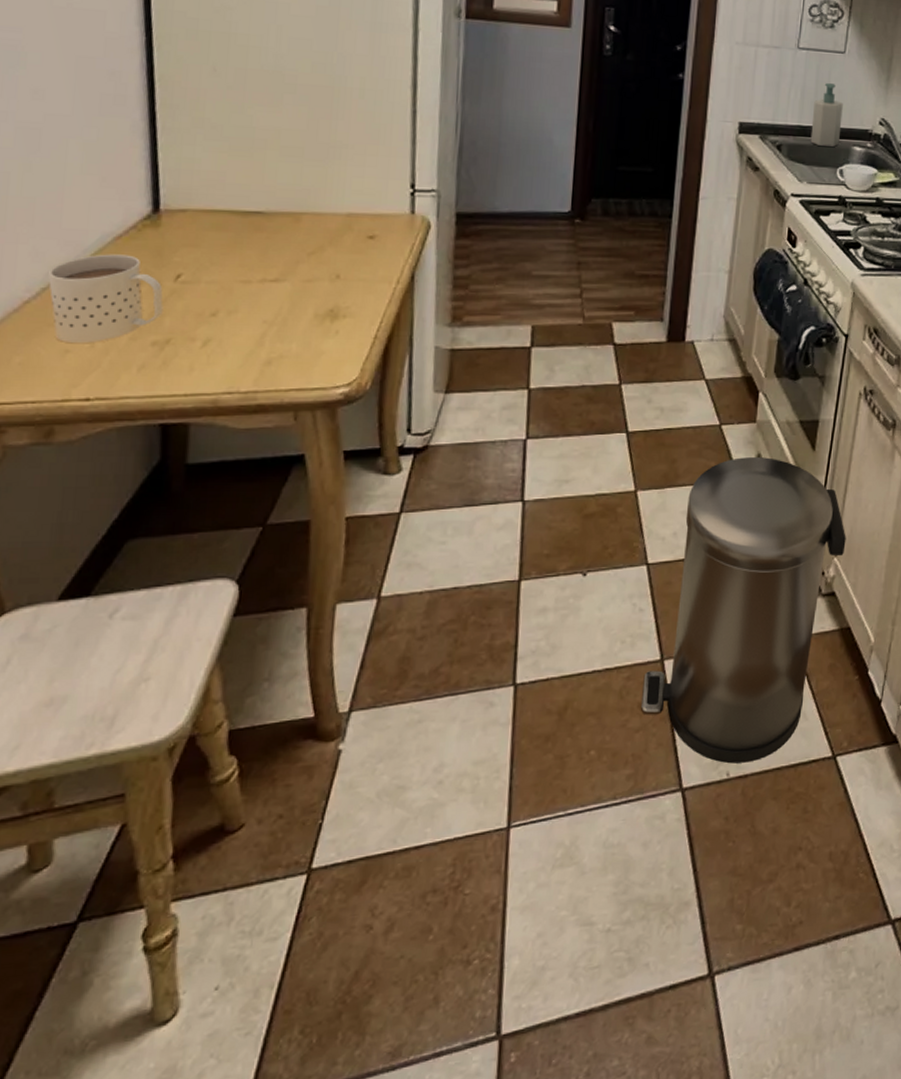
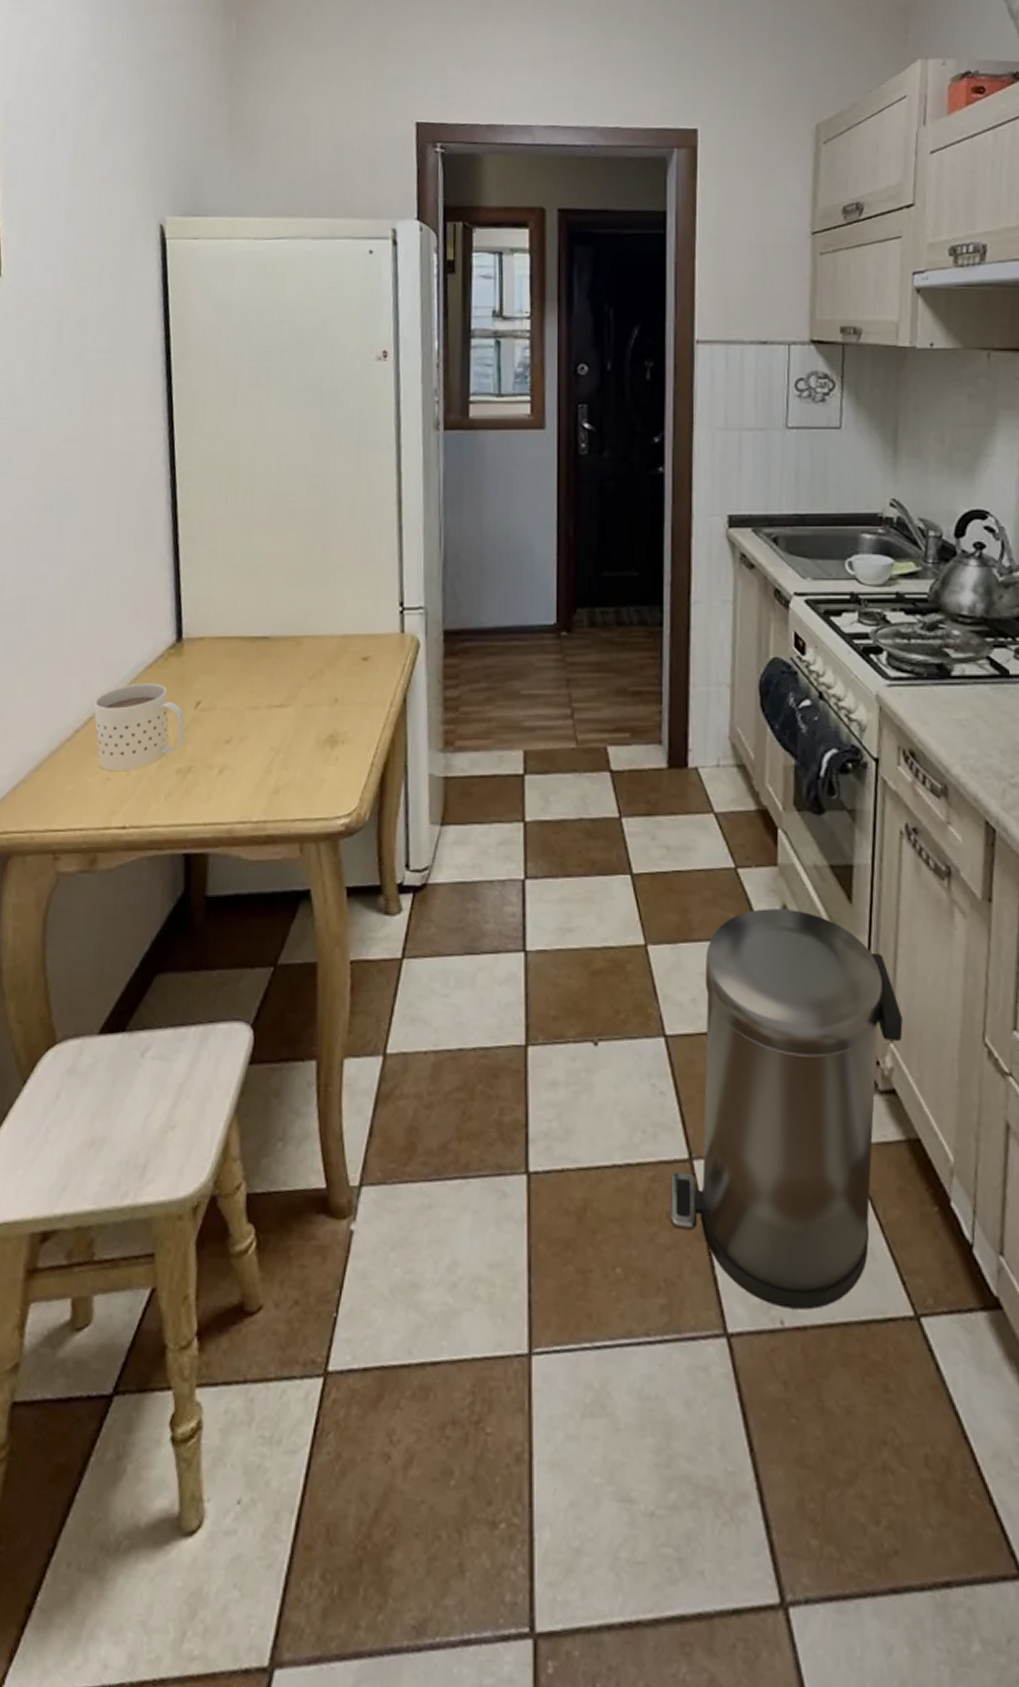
soap bottle: present [810,83,843,148] -> none [810,464,846,537]

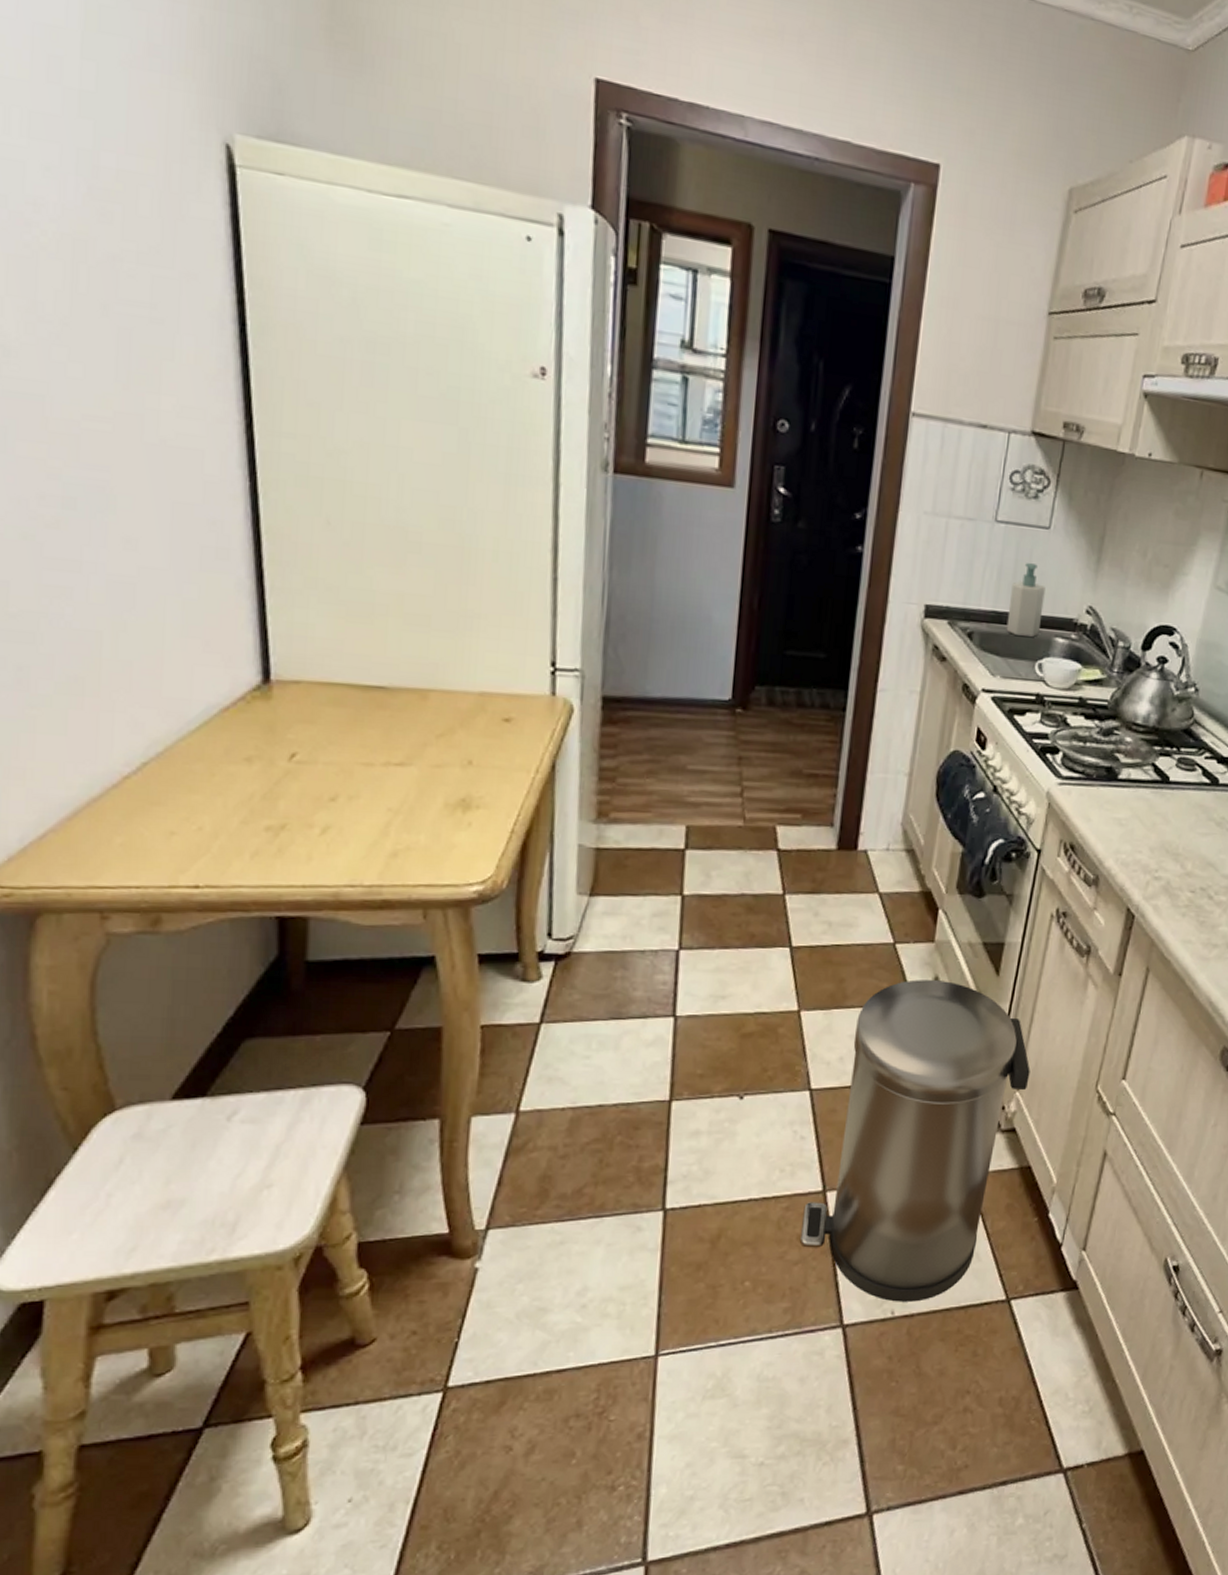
mug: present [94,683,186,772] -> none [150,727,277,826]
soap bottle: none [810,464,846,537] -> present [1006,563,1046,638]

